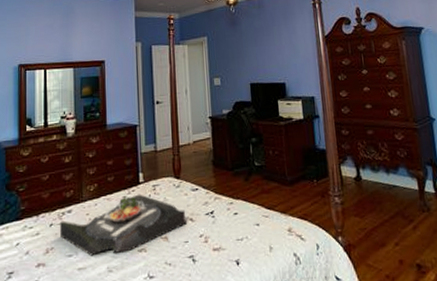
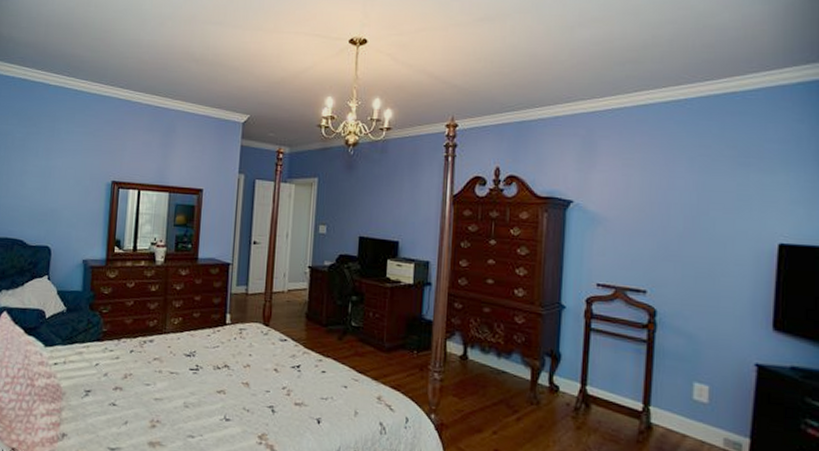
serving tray: present [59,194,188,256] -> none [139,335,272,391]

